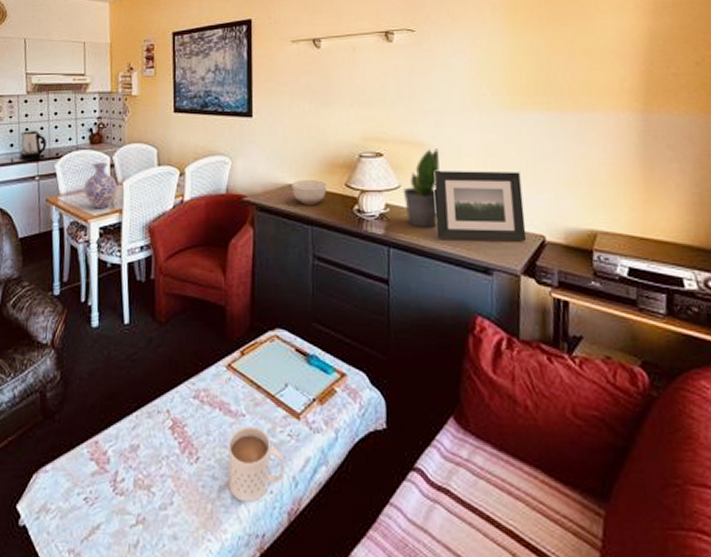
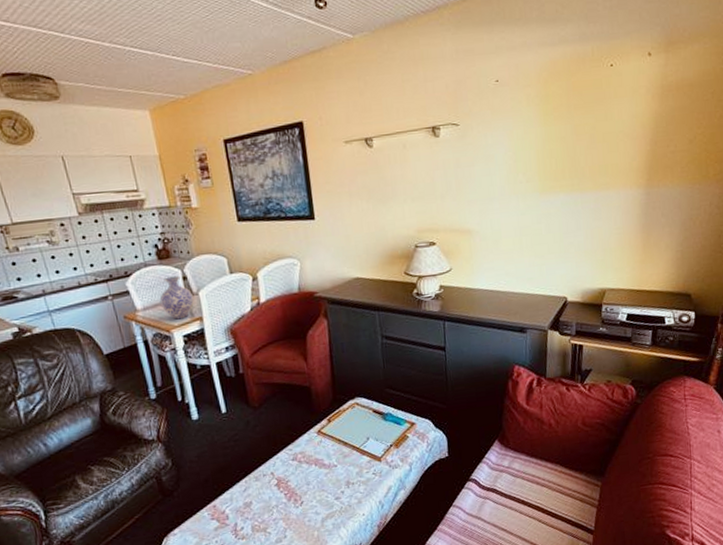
kettle: present [20,130,46,161] -> none [81,251,113,283]
mug: present [229,426,285,504] -> none [325,472,372,526]
bowl: present [291,180,327,205] -> none [357,271,389,294]
potted plant: present [402,148,440,229] -> none [453,233,484,303]
picture frame: present [433,171,527,242] -> none [479,247,553,309]

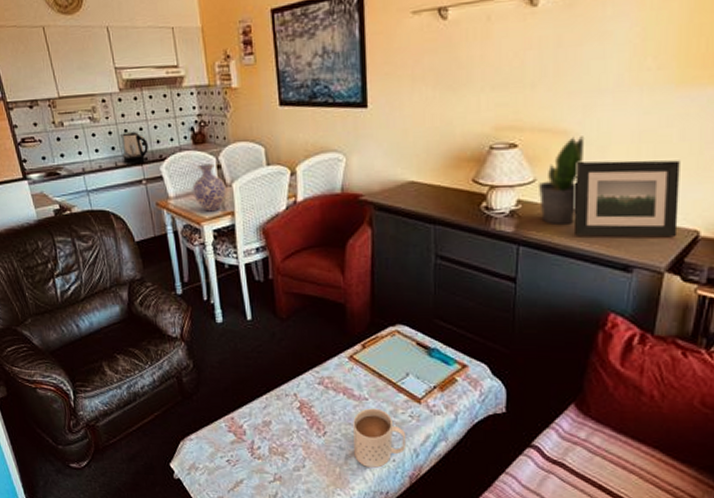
kettle: none [81,251,113,283] -> present [119,131,148,164]
mug: none [325,472,372,526] -> present [353,408,407,469]
potted plant: none [453,233,484,303] -> present [537,136,583,226]
picture frame: none [479,247,553,309] -> present [573,160,680,238]

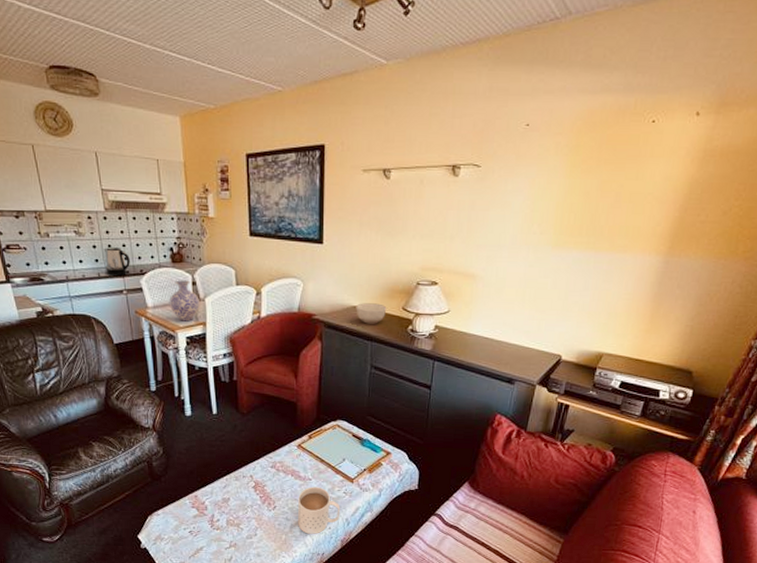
bowl: none [412,176,452,203] -> present [356,303,387,324]
potted plant: present [537,136,583,226] -> none [451,280,486,347]
picture frame: present [573,160,680,238] -> none [474,299,552,360]

